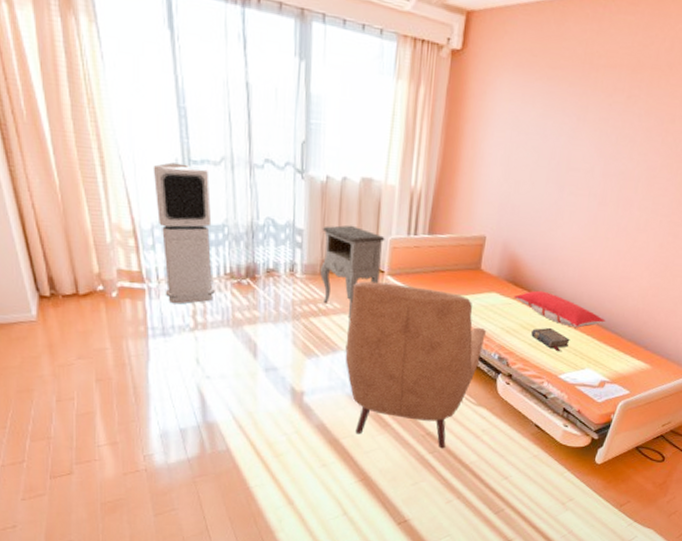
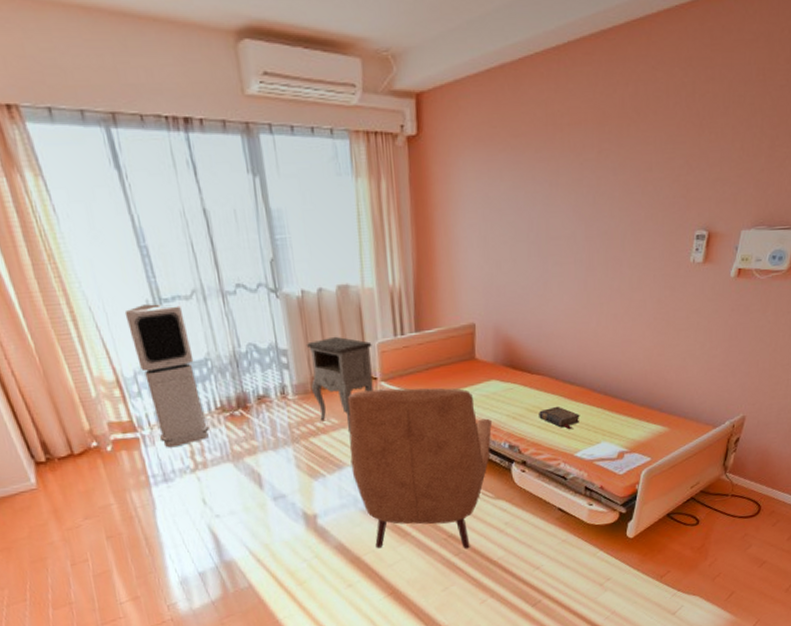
pillow: present [514,290,606,328] -> none [515,369,614,402]

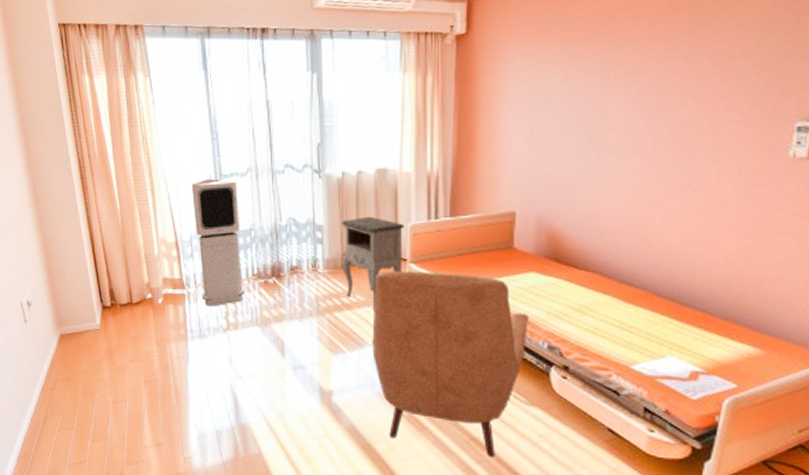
book: present [539,405,580,430] -> none [586,308,639,337]

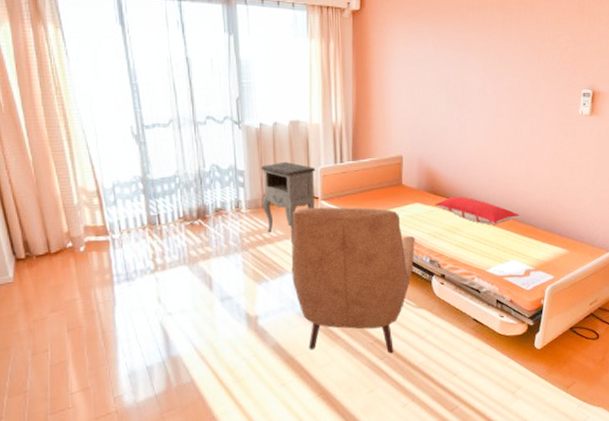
air purifier: present [191,179,244,307] -> none [112,129,171,251]
pillow: none [558,266,684,307] -> present [435,196,520,225]

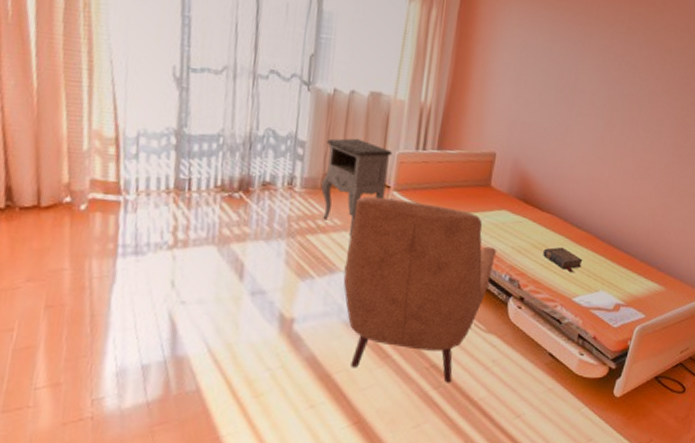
pillow: present [435,196,520,225] -> none [525,208,618,248]
book: none [456,227,491,249] -> present [543,246,583,273]

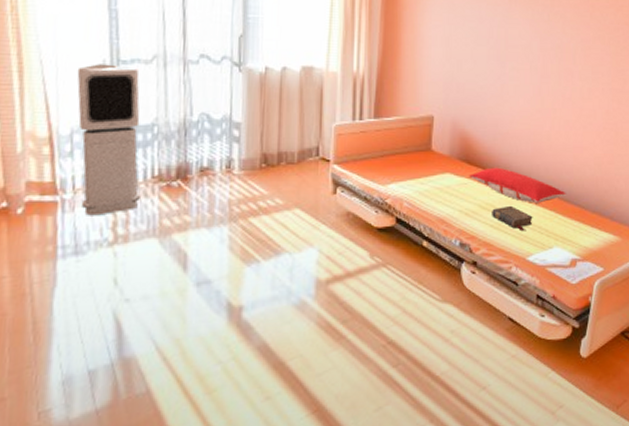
air purifier: none [145,69,209,219] -> present [77,64,140,216]
nightstand: present [321,138,393,237] -> none [260,114,329,215]
chair: present [343,196,497,383] -> none [290,172,445,360]
pillow: none [525,208,618,248] -> present [469,167,566,203]

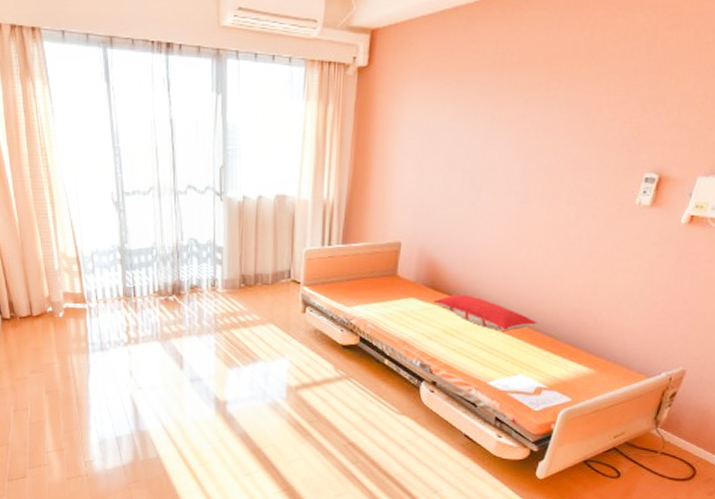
air purifier: present [77,64,140,216] -> none [92,196,145,322]
book: present [492,205,533,232] -> none [455,331,498,357]

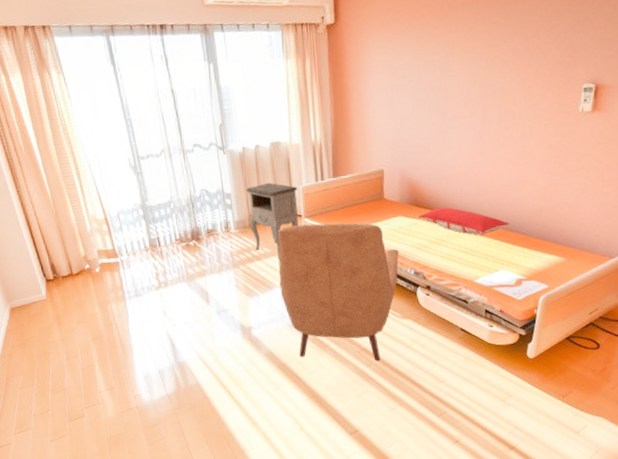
nightstand: none [240,240,300,330] -> present [245,182,299,260]
chair: none [265,292,407,460] -> present [277,223,400,362]

